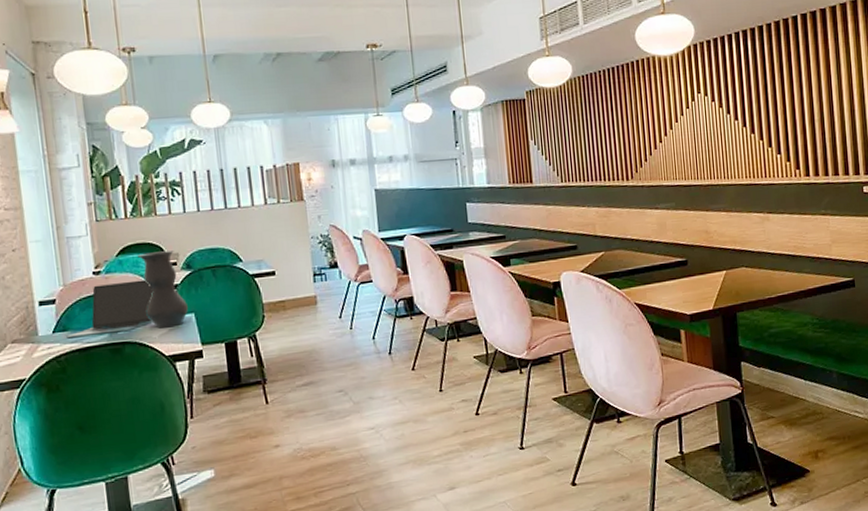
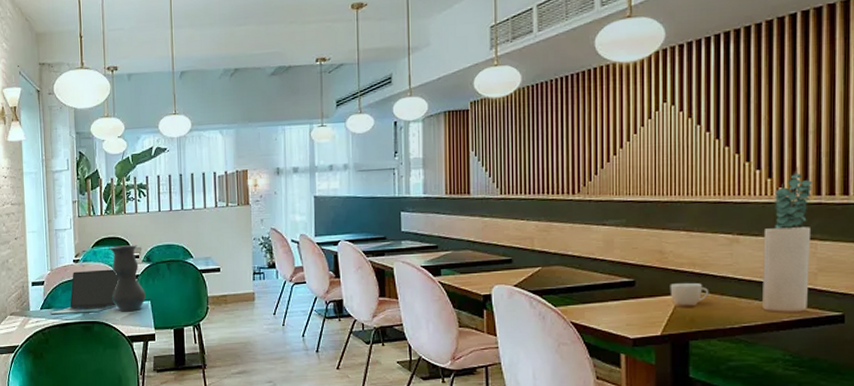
cup: none [716,259,749,284] -> present [670,283,709,309]
vase: none [787,151,827,282] -> present [763,166,812,314]

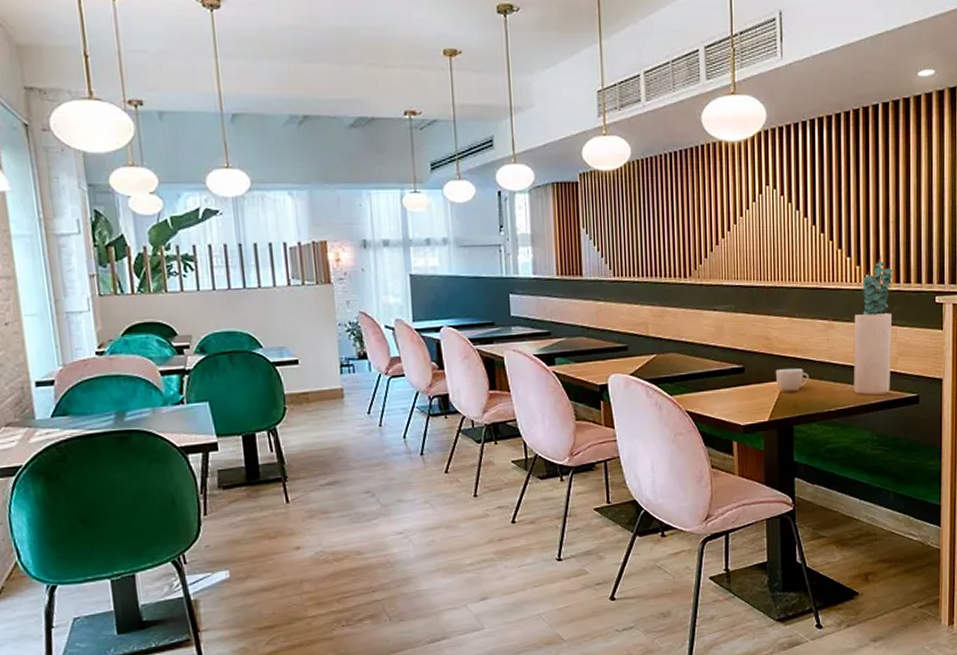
laptop: present [50,269,118,315] -> none [67,363,163,424]
vase: present [109,245,146,312] -> none [146,332,202,417]

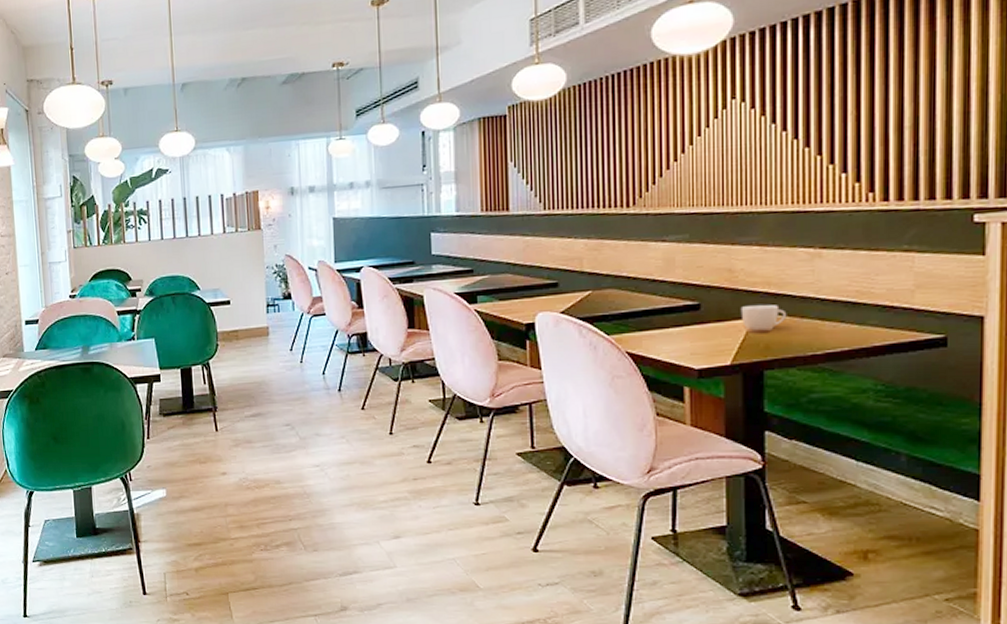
vase: present [854,255,893,397] -> none [850,168,909,338]

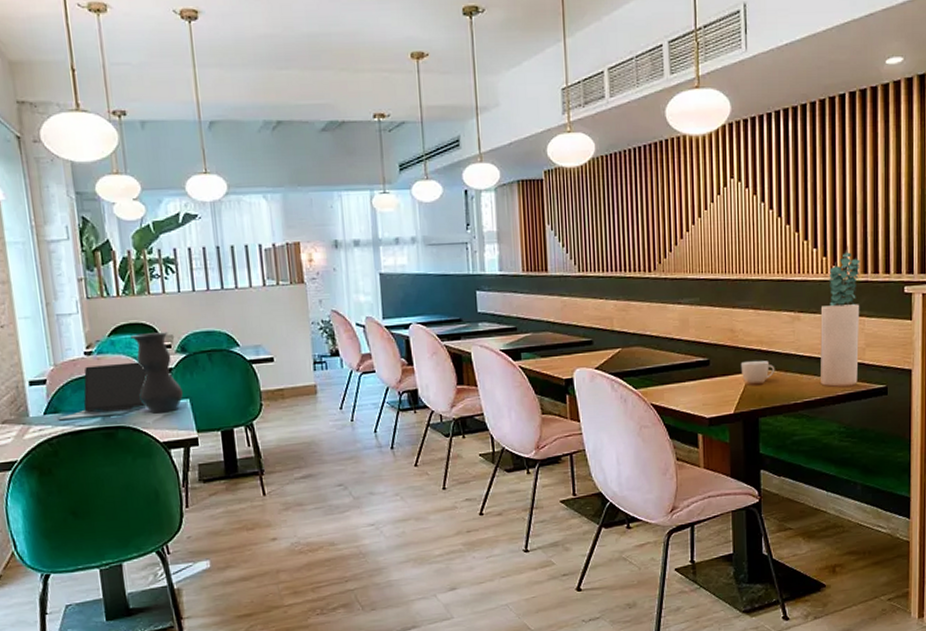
laptop: none [46,304,119,356] -> present [58,362,147,421]
vase: none [108,277,149,351] -> present [131,332,183,414]
vase: none [850,168,909,338] -> present [820,245,860,388]

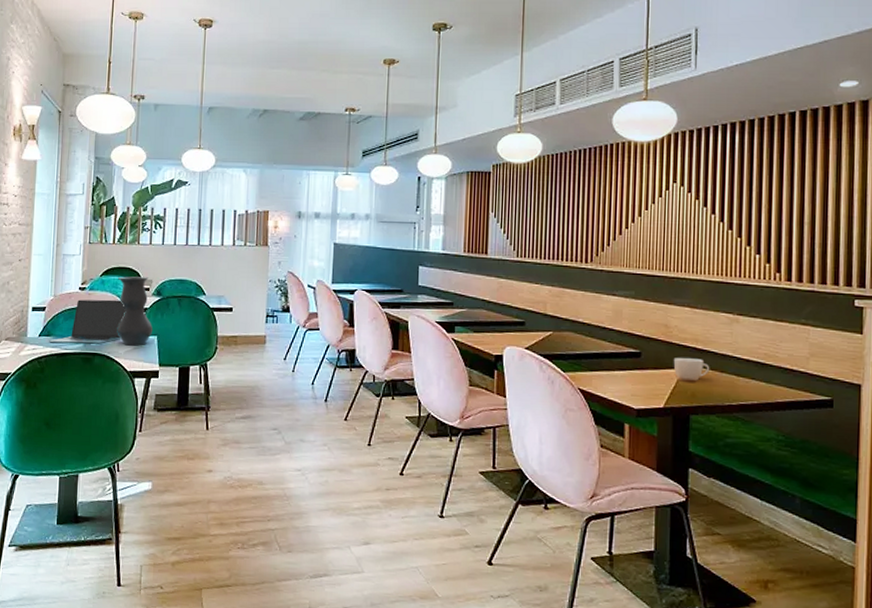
vase: present [820,245,860,388] -> none [759,254,807,395]

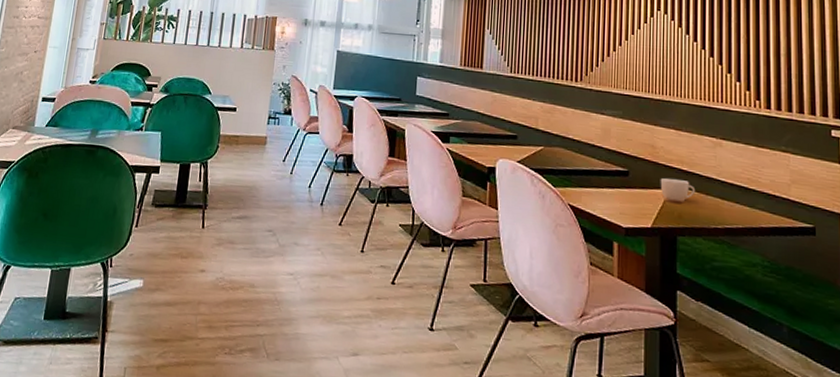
laptop: present [49,299,125,345] -> none [55,92,133,138]
vase: present [117,276,153,346] -> none [122,72,158,141]

